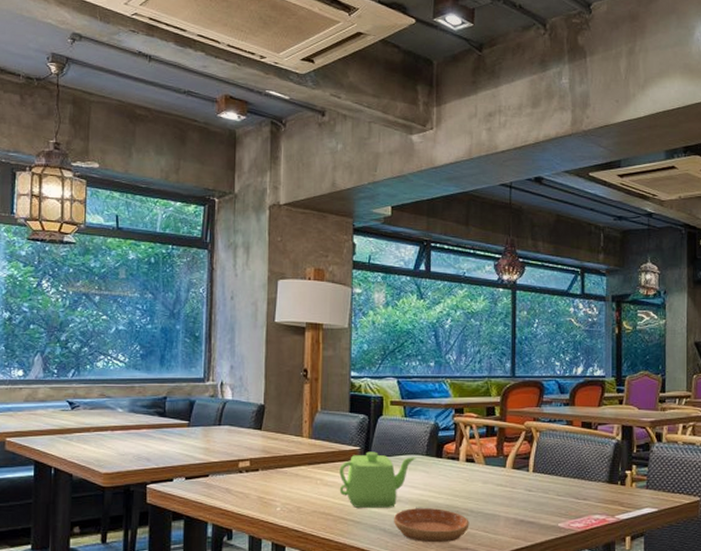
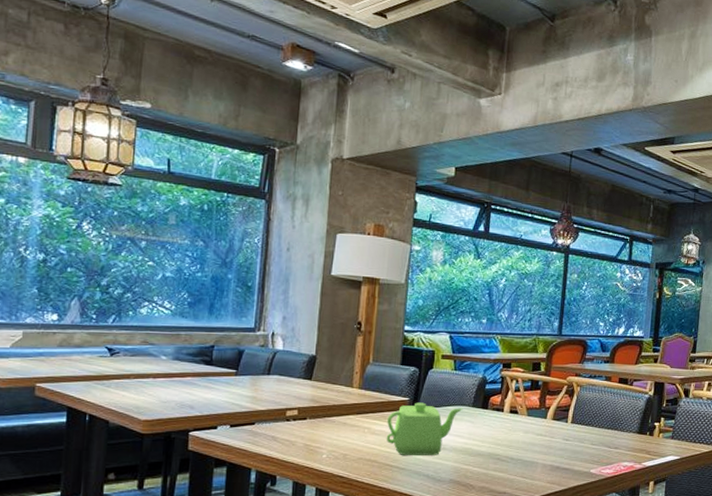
saucer: present [394,508,469,543] -> none [437,456,509,488]

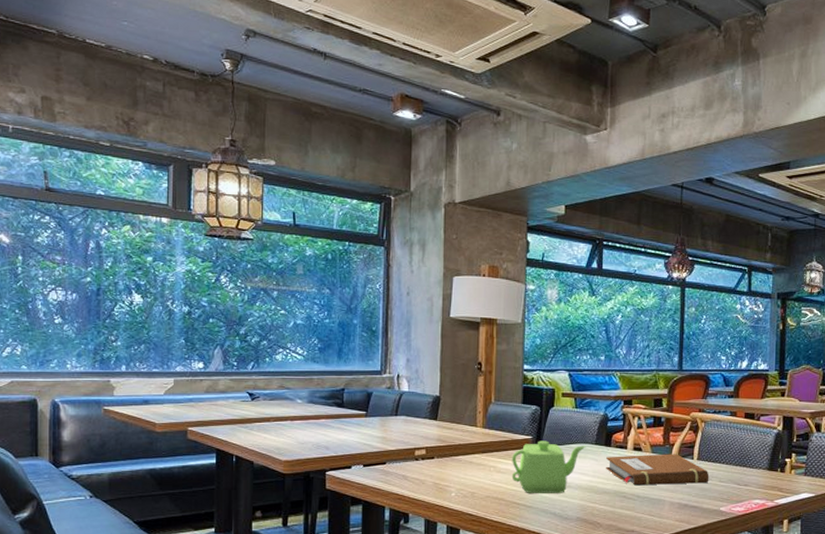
notebook: none [481,417,582,448] -> present [606,454,709,486]

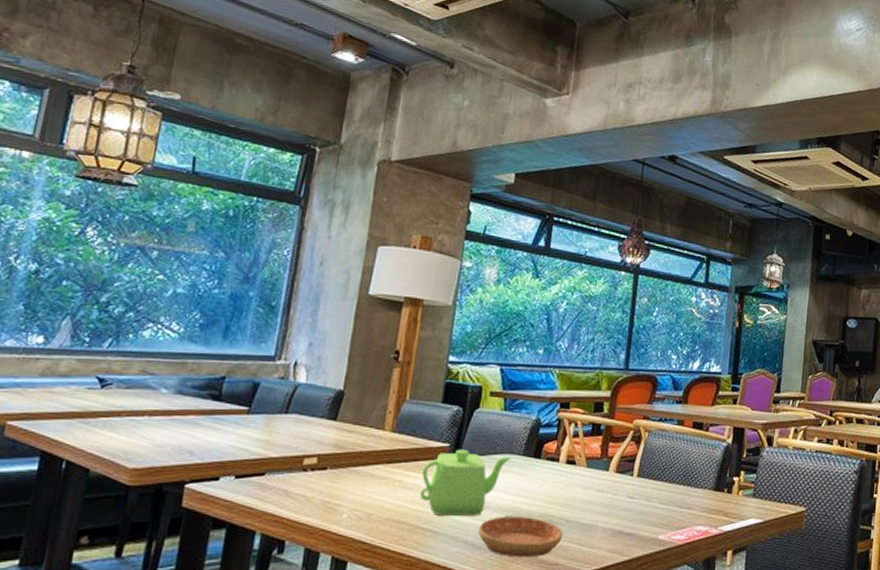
saucer: none [564,494,636,526] -> present [478,516,563,558]
notebook: present [606,454,709,486] -> none [532,468,649,507]

